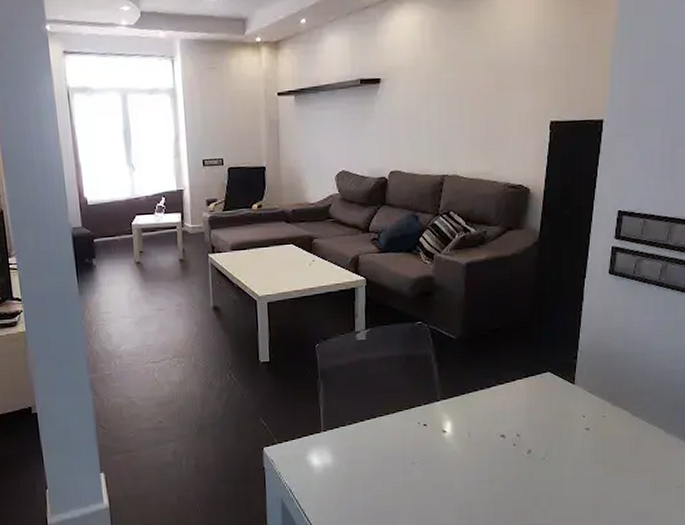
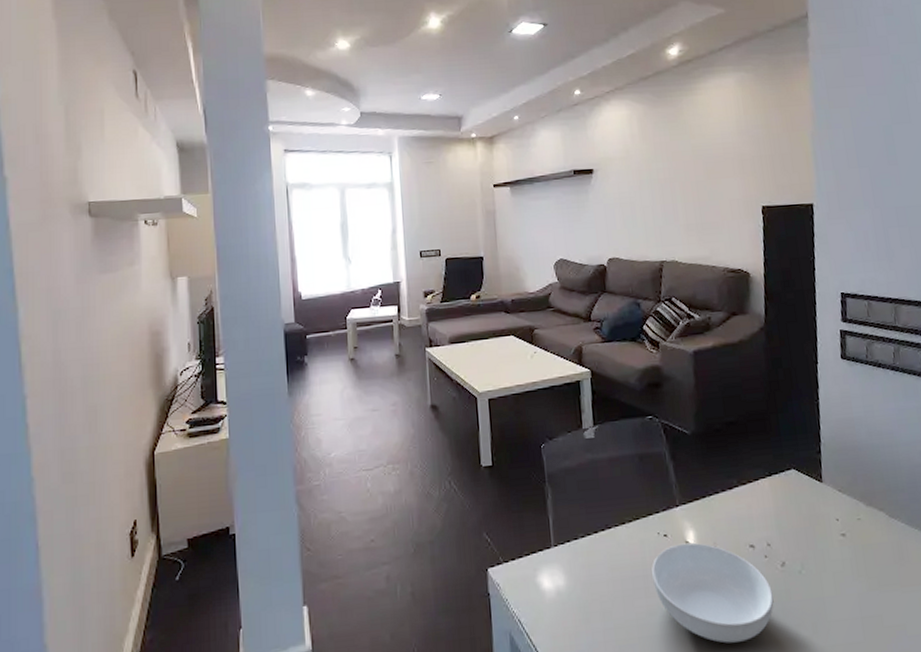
serving bowl: none [410,431,517,513] -> present [652,542,774,643]

